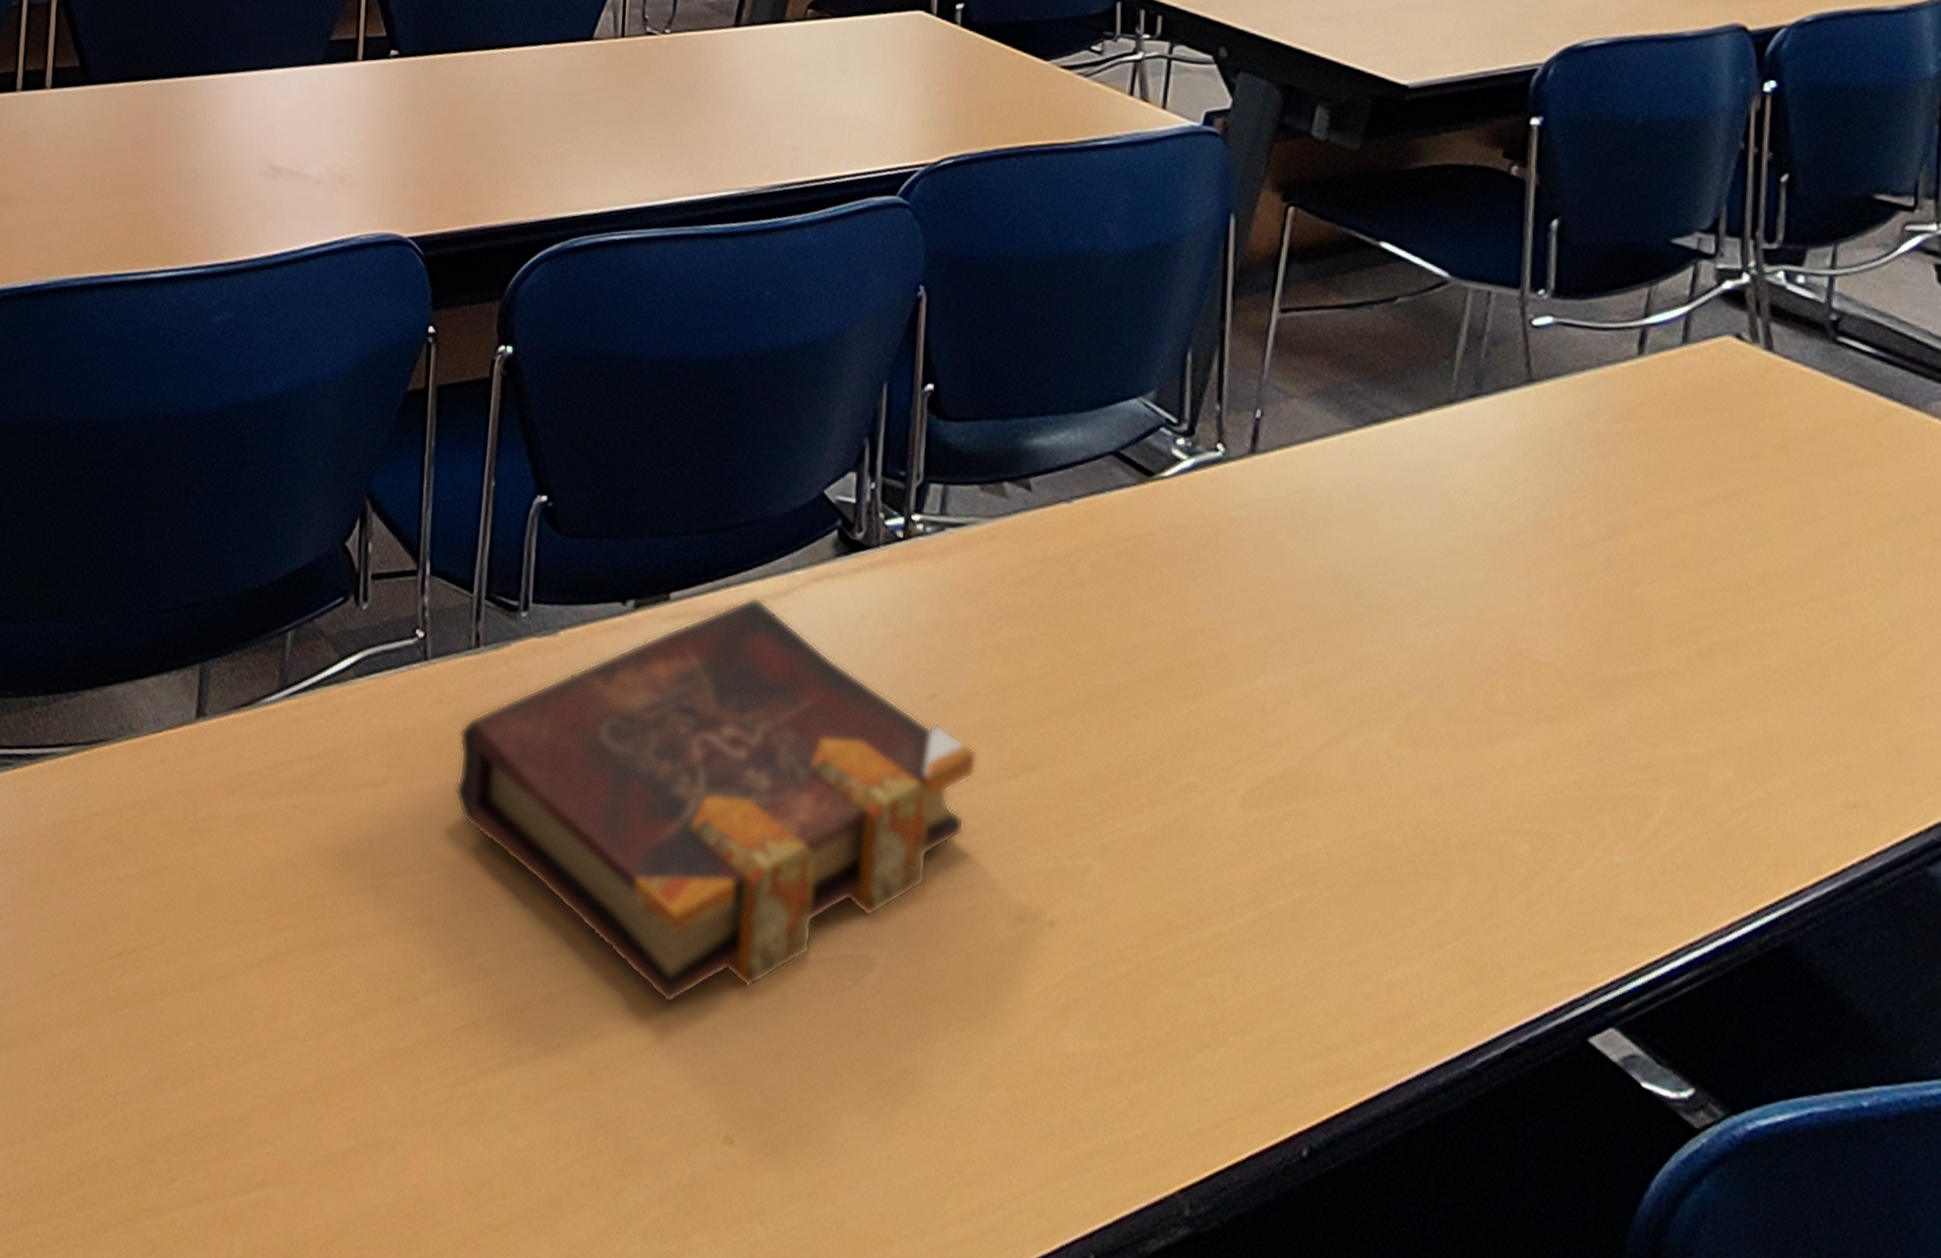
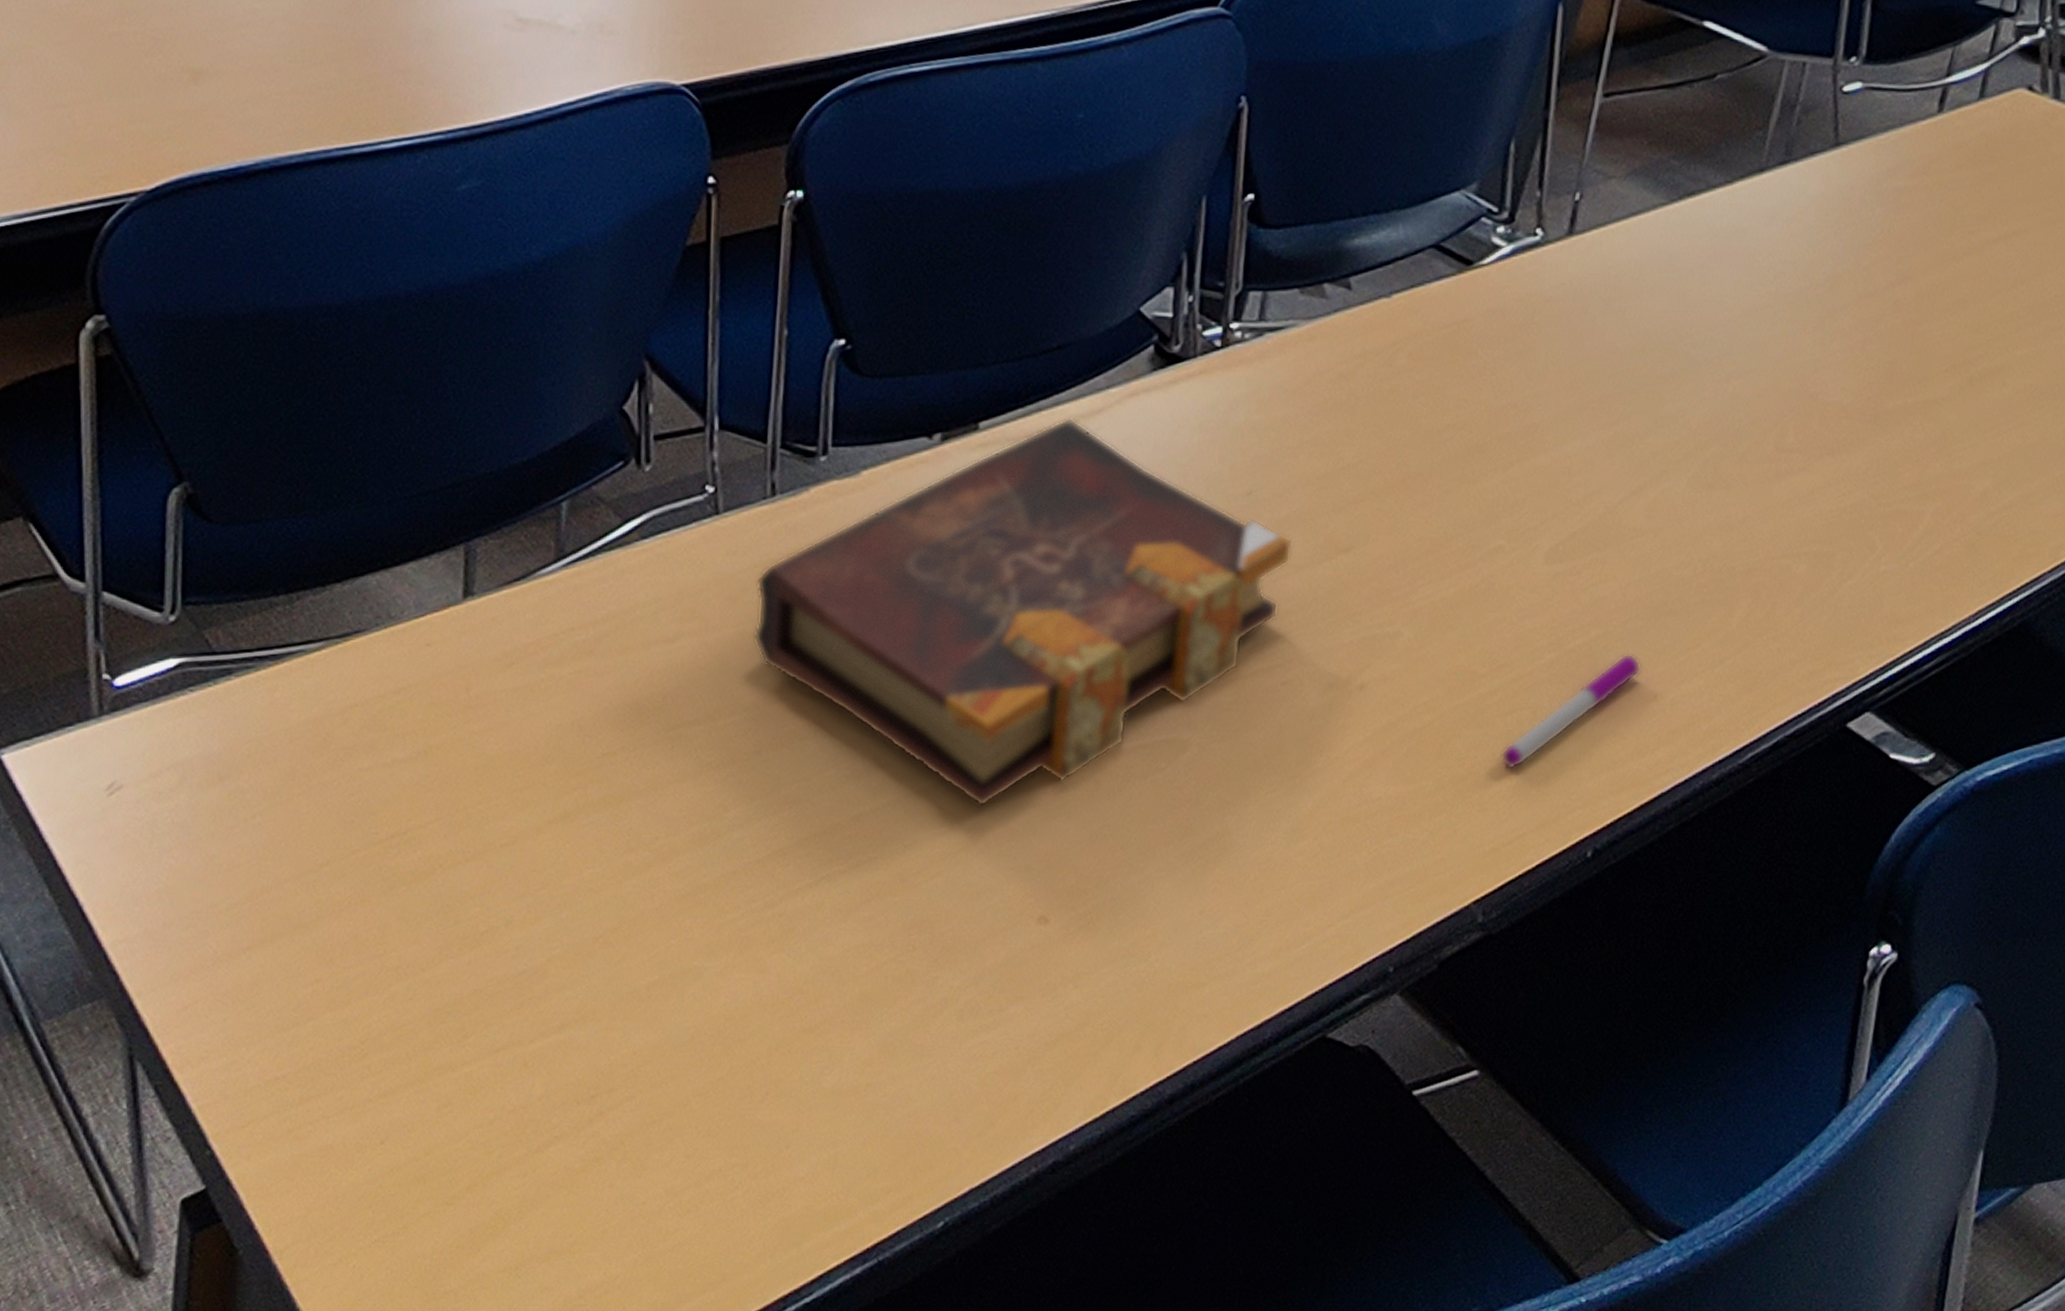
pen: none [1202,922,1352,1040] -> present [1500,653,1641,769]

